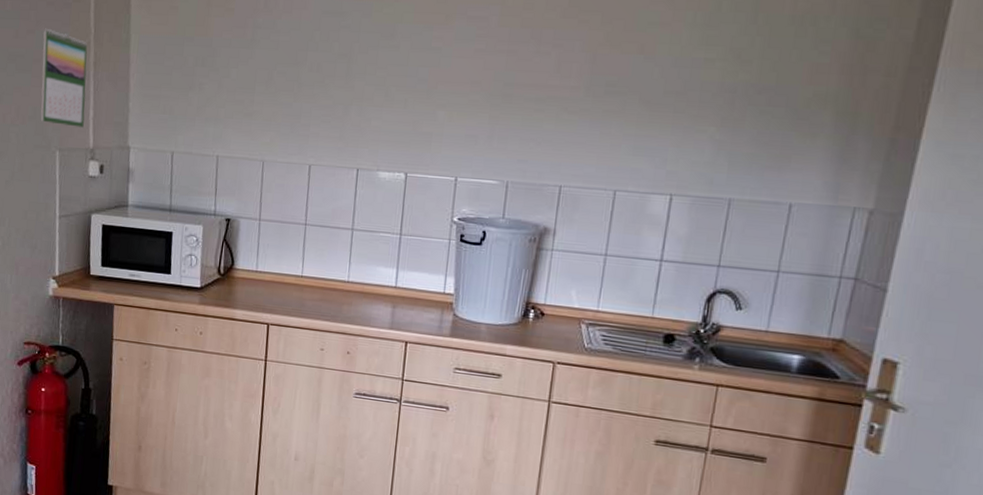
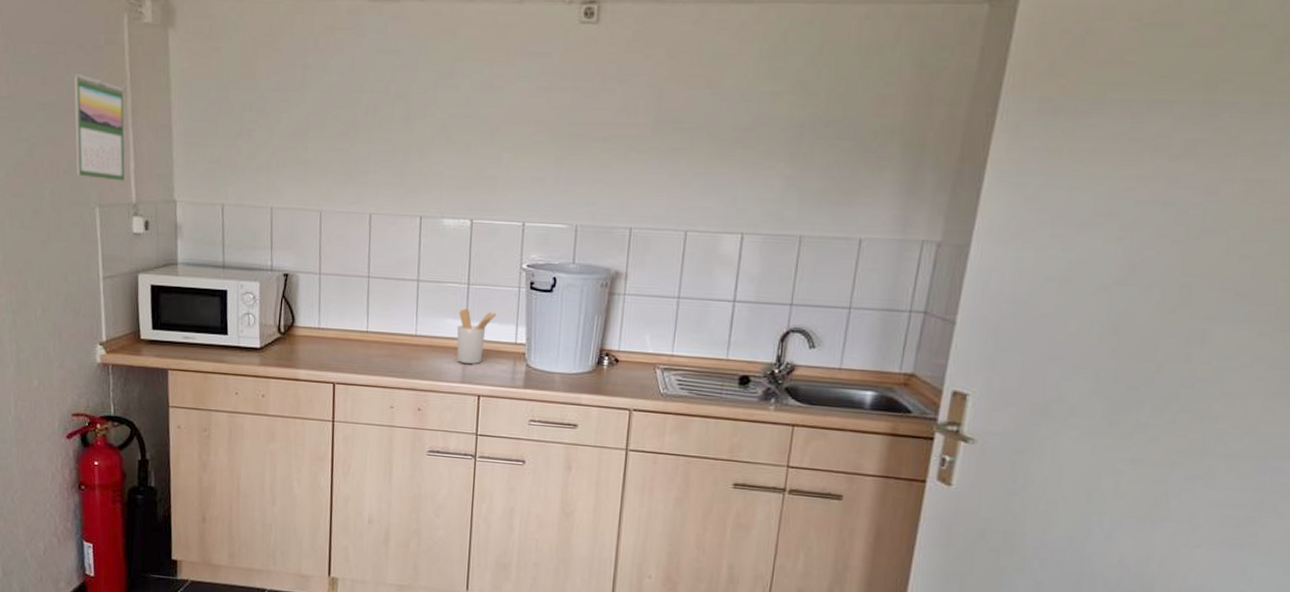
utensil holder: none [386,258,427,312] -> present [456,308,497,364]

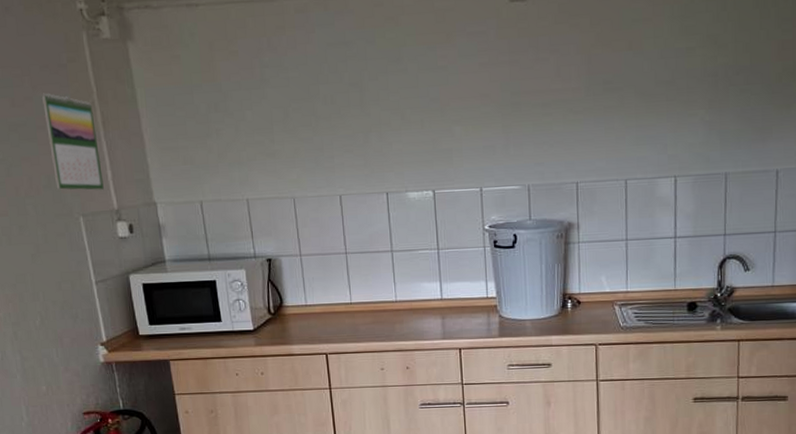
utensil holder: present [456,308,497,364] -> none [432,271,467,321]

